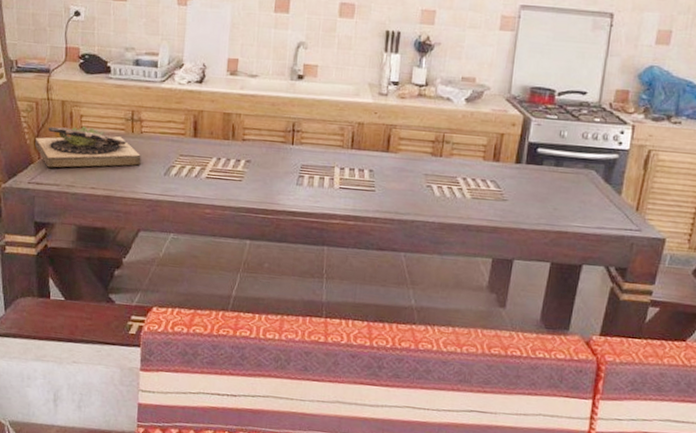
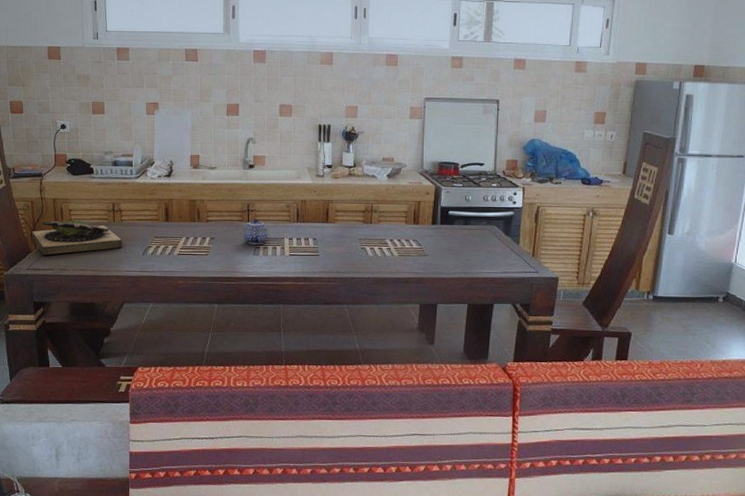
teapot: none [285,140,316,173] -> present [243,218,268,245]

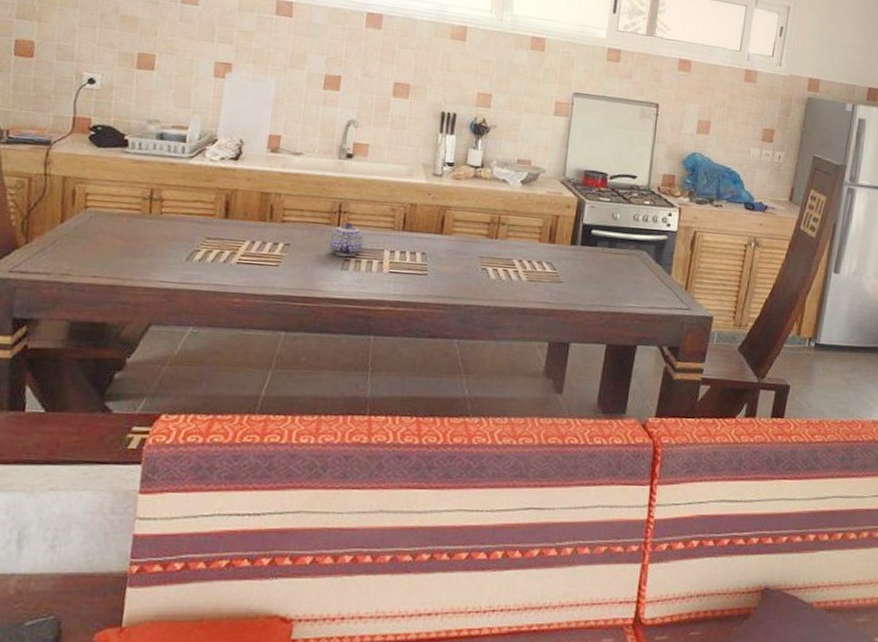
succulent planter: present [31,218,123,255] -> none [22,205,159,254]

